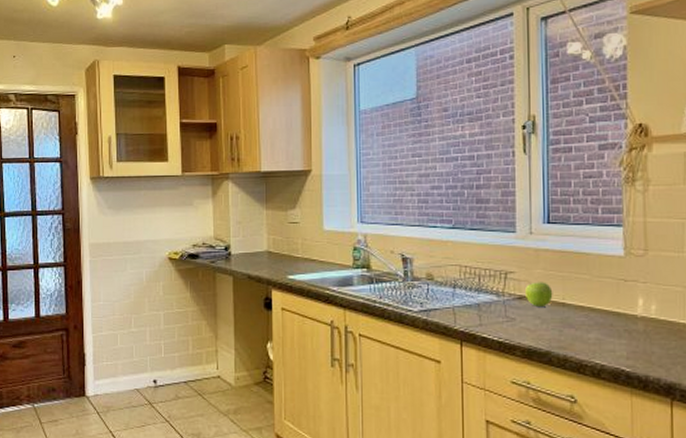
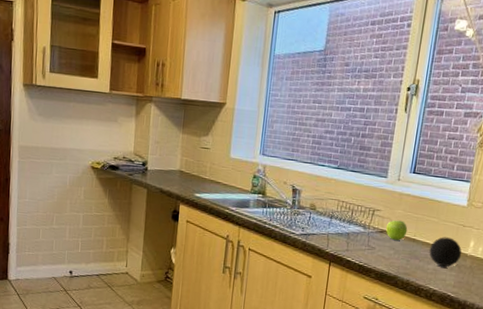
decorative ball: none [586,296,630,335] -> present [429,237,462,267]

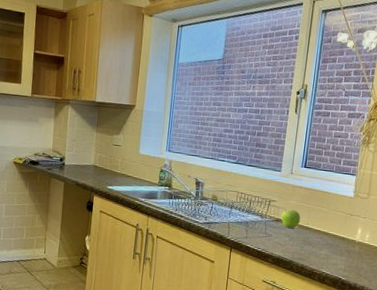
decorative ball: present [429,237,462,267] -> none [321,225,351,253]

